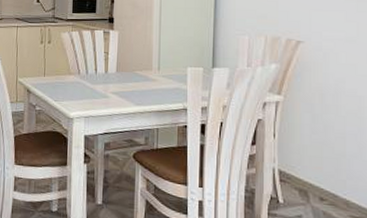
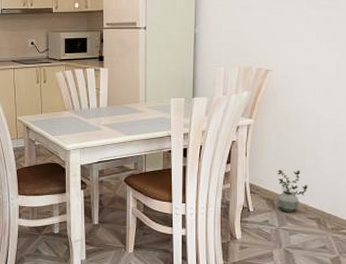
potted plant: none [312,156,349,208] -> present [277,169,308,213]

